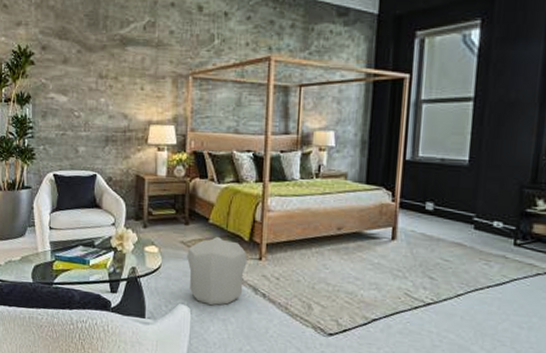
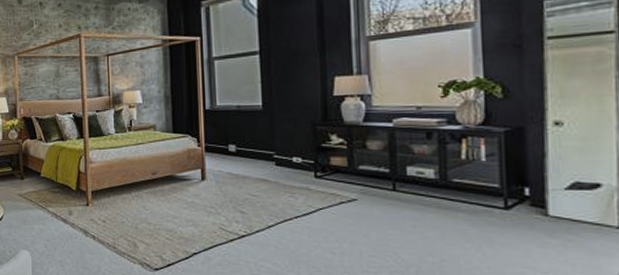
pouf: present [187,236,247,306] -> none [24,187,76,249]

